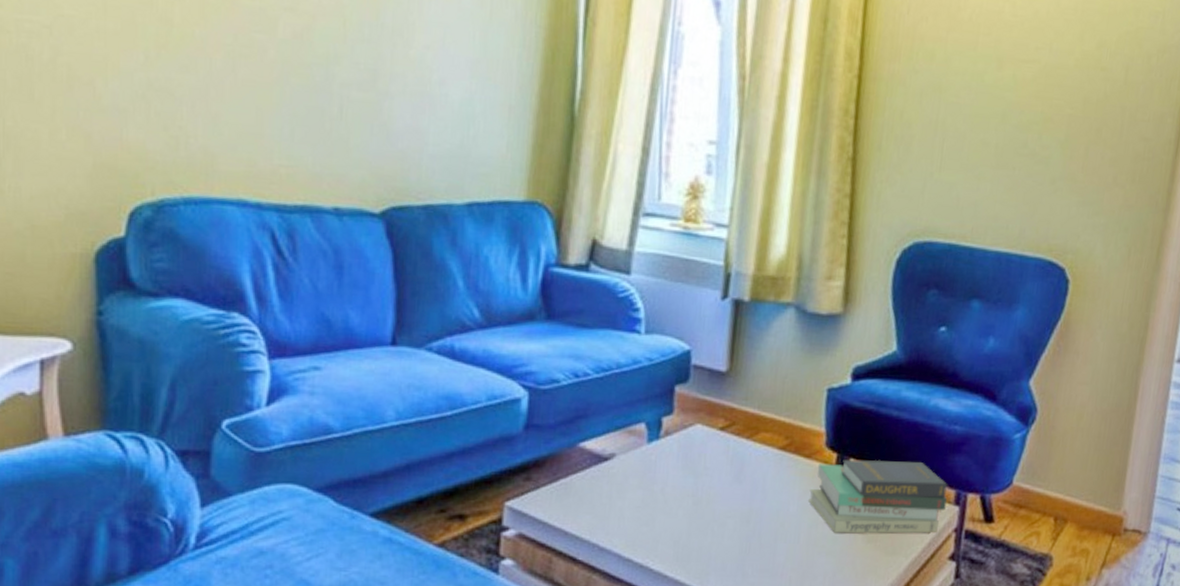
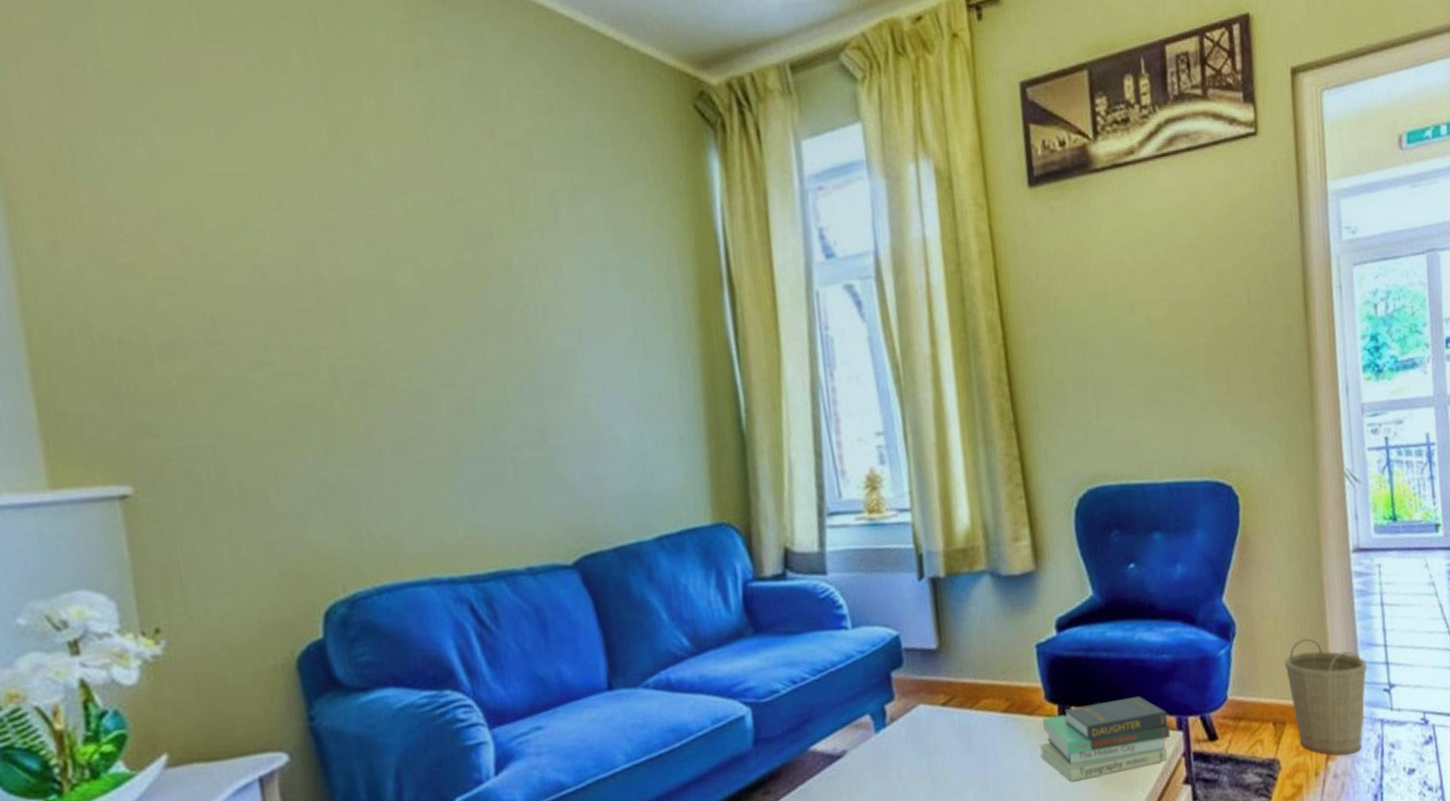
basket: none [1078,440,1166,567] -> present [1284,638,1367,756]

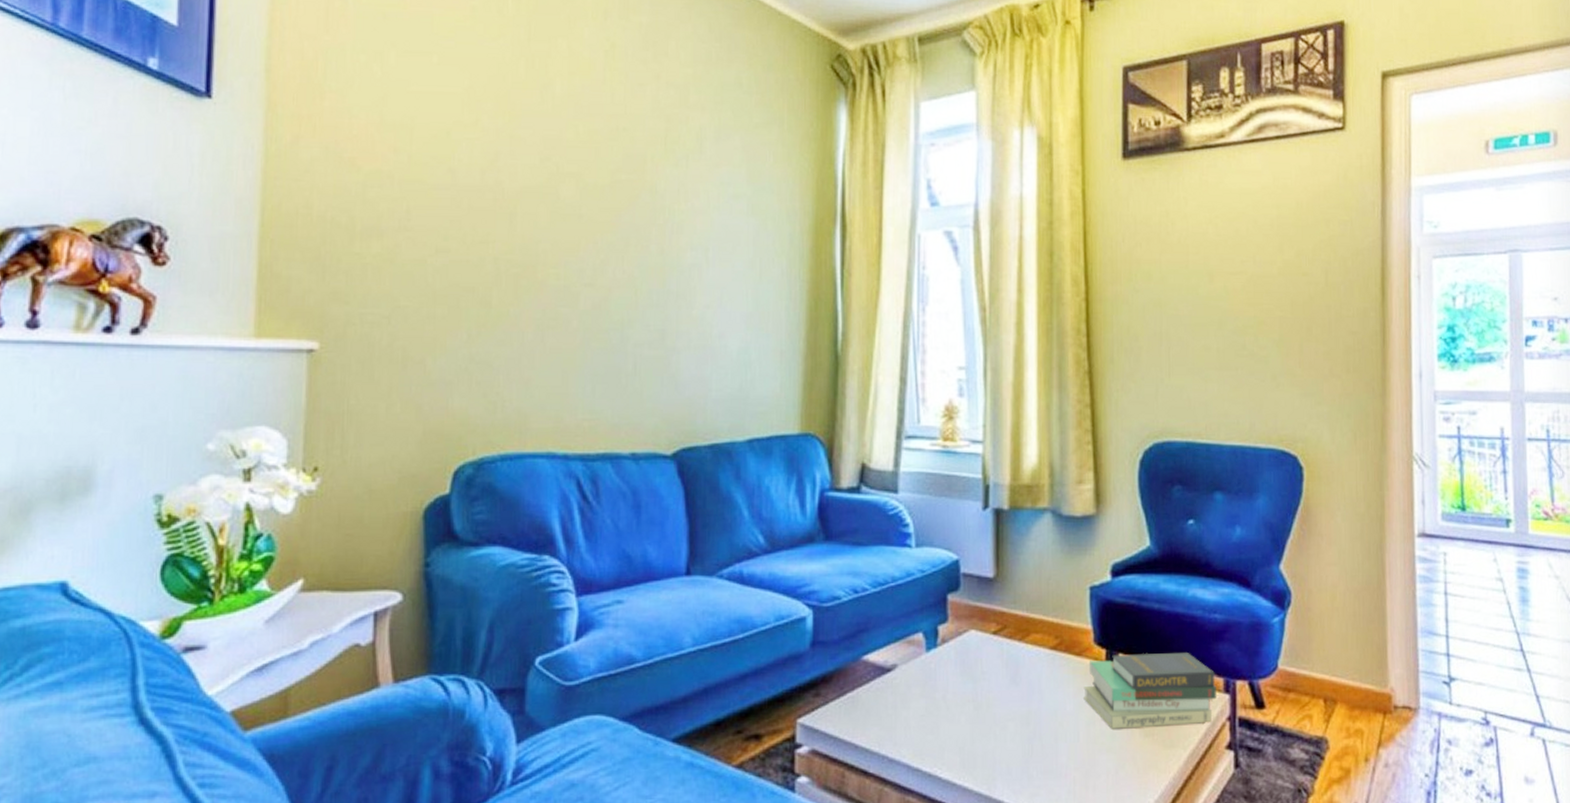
basket: present [1284,638,1367,756] -> none [1339,618,1427,745]

